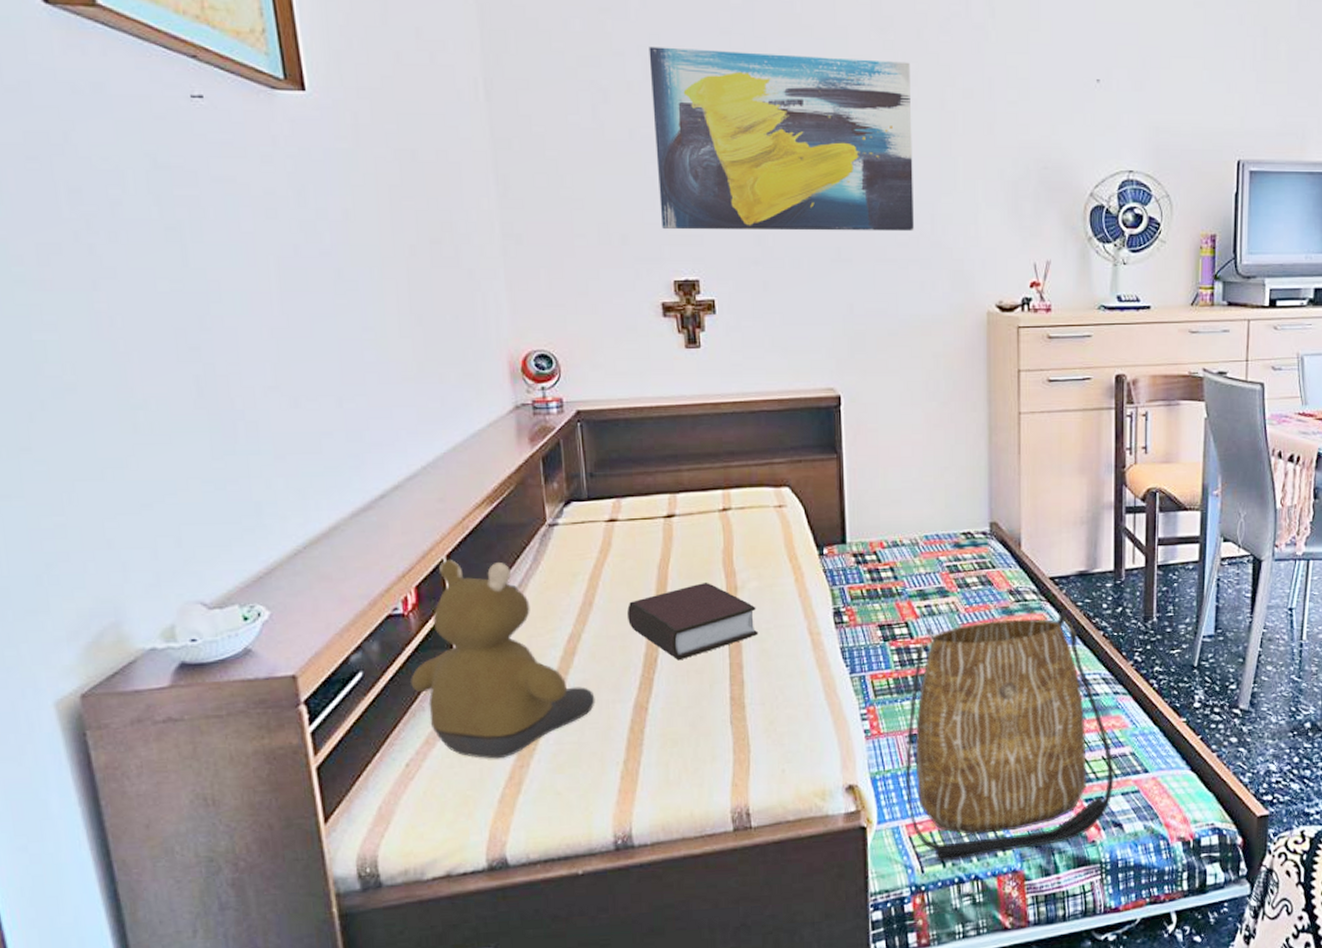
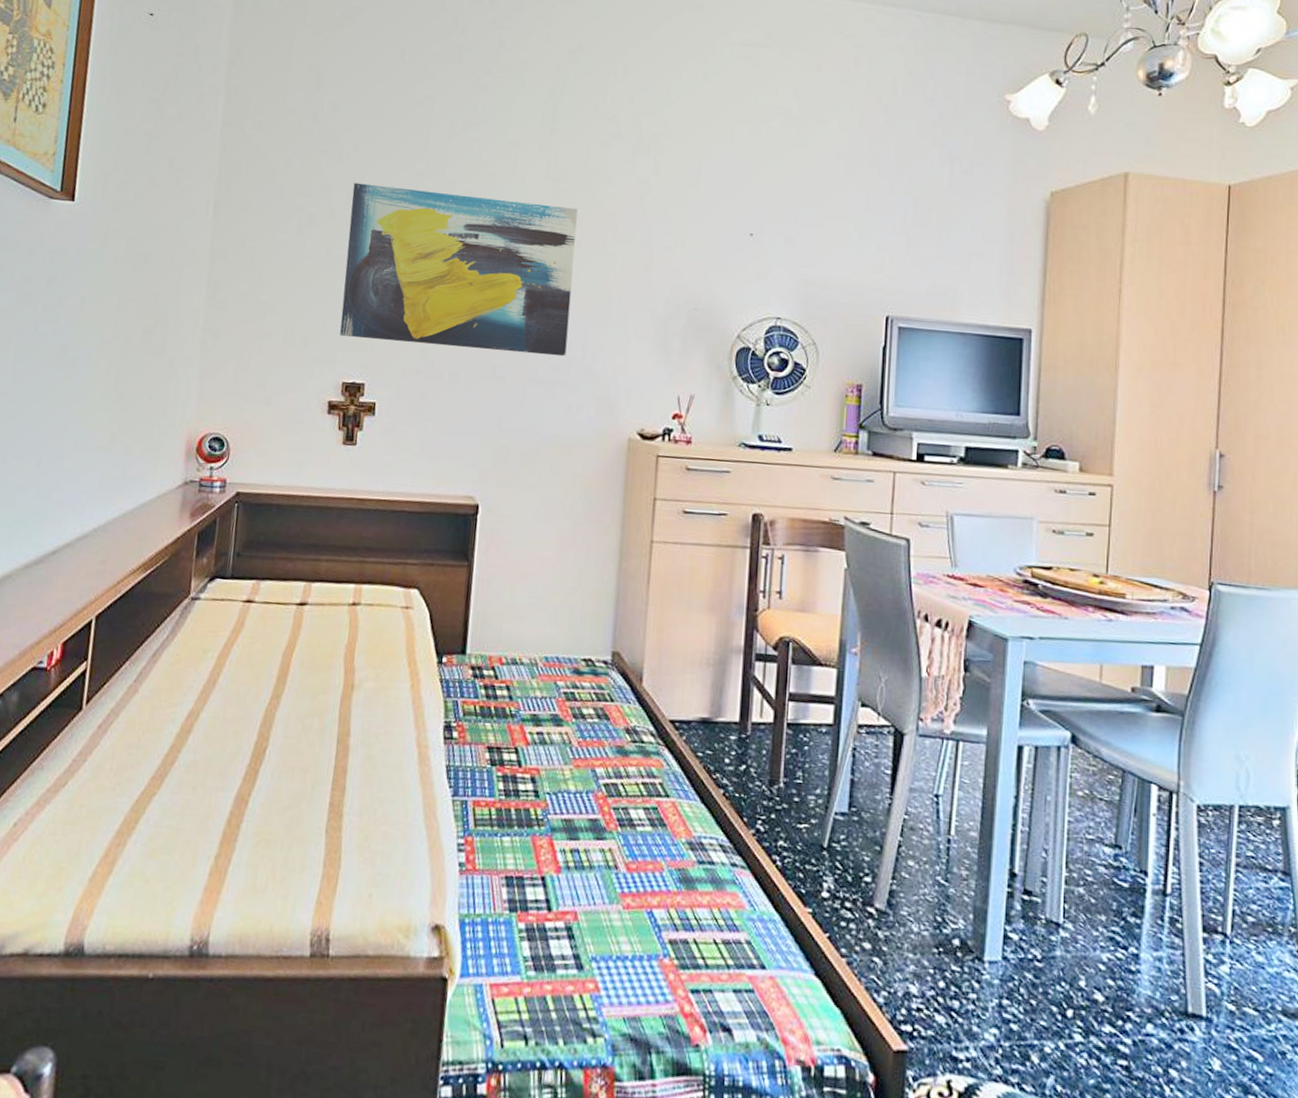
bear: present [410,560,595,759] -> none [37,620,201,833]
bible: present [627,583,759,661] -> none [245,676,369,755]
tote bag: present [905,611,1114,862] -> none [494,750,726,1040]

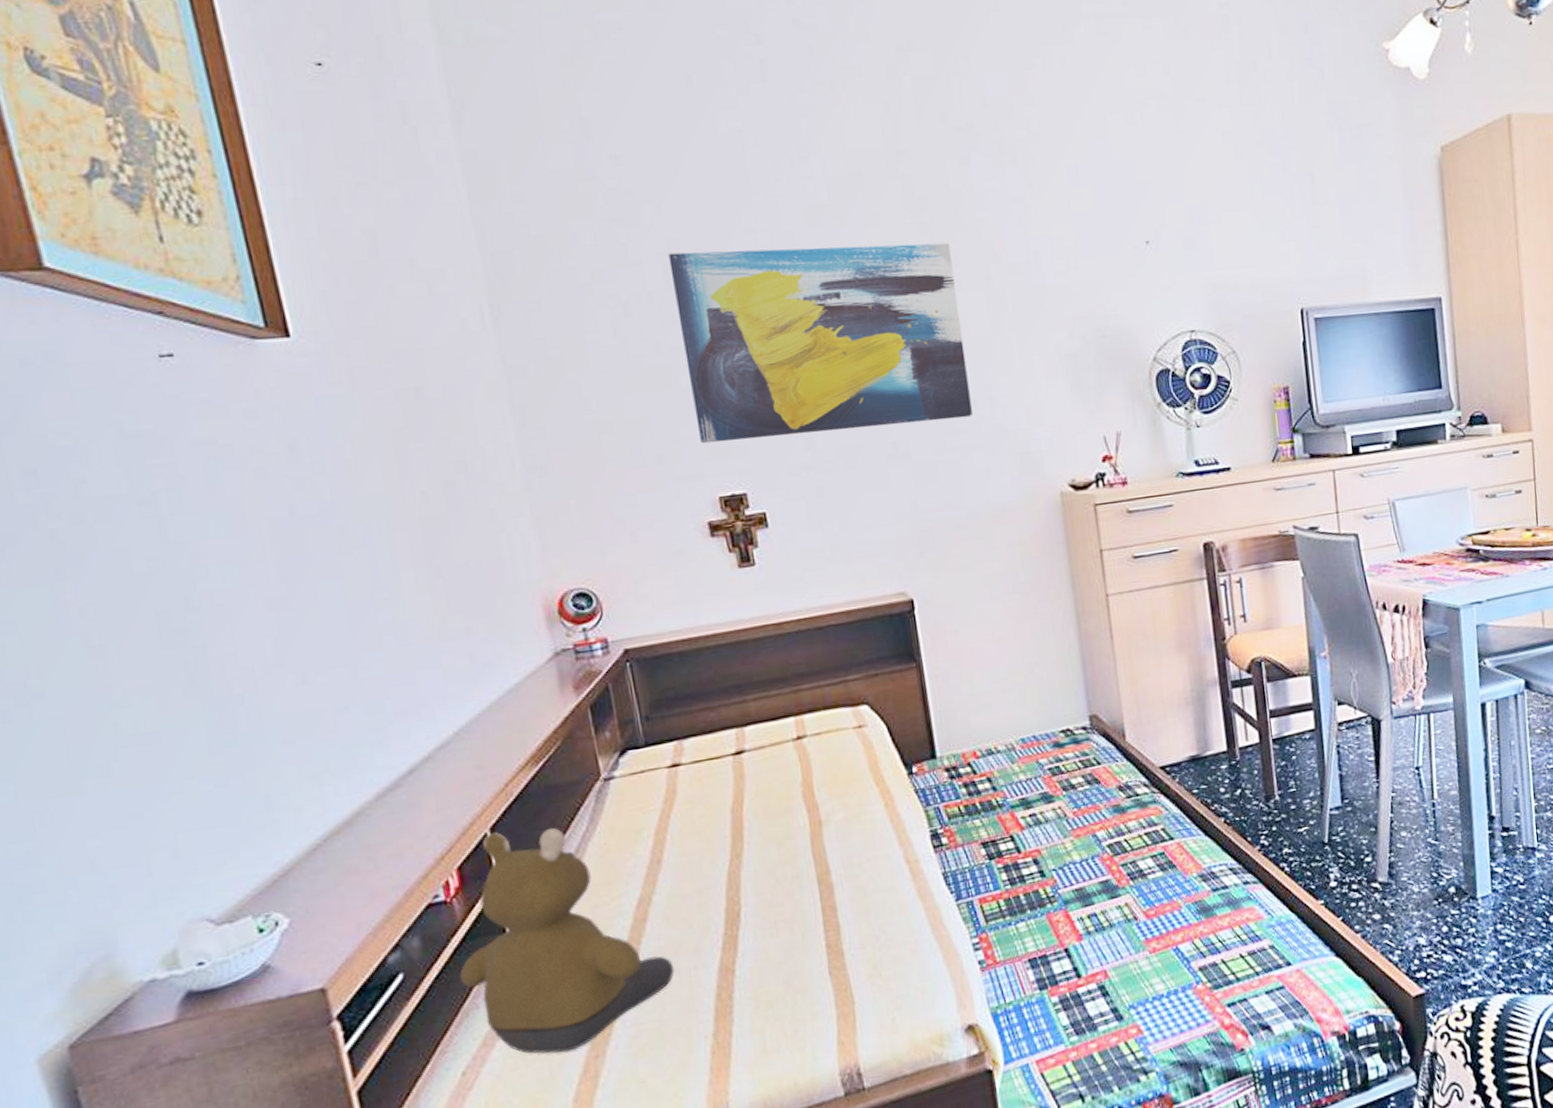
bear: none [37,620,201,833] -> present [459,828,675,1054]

